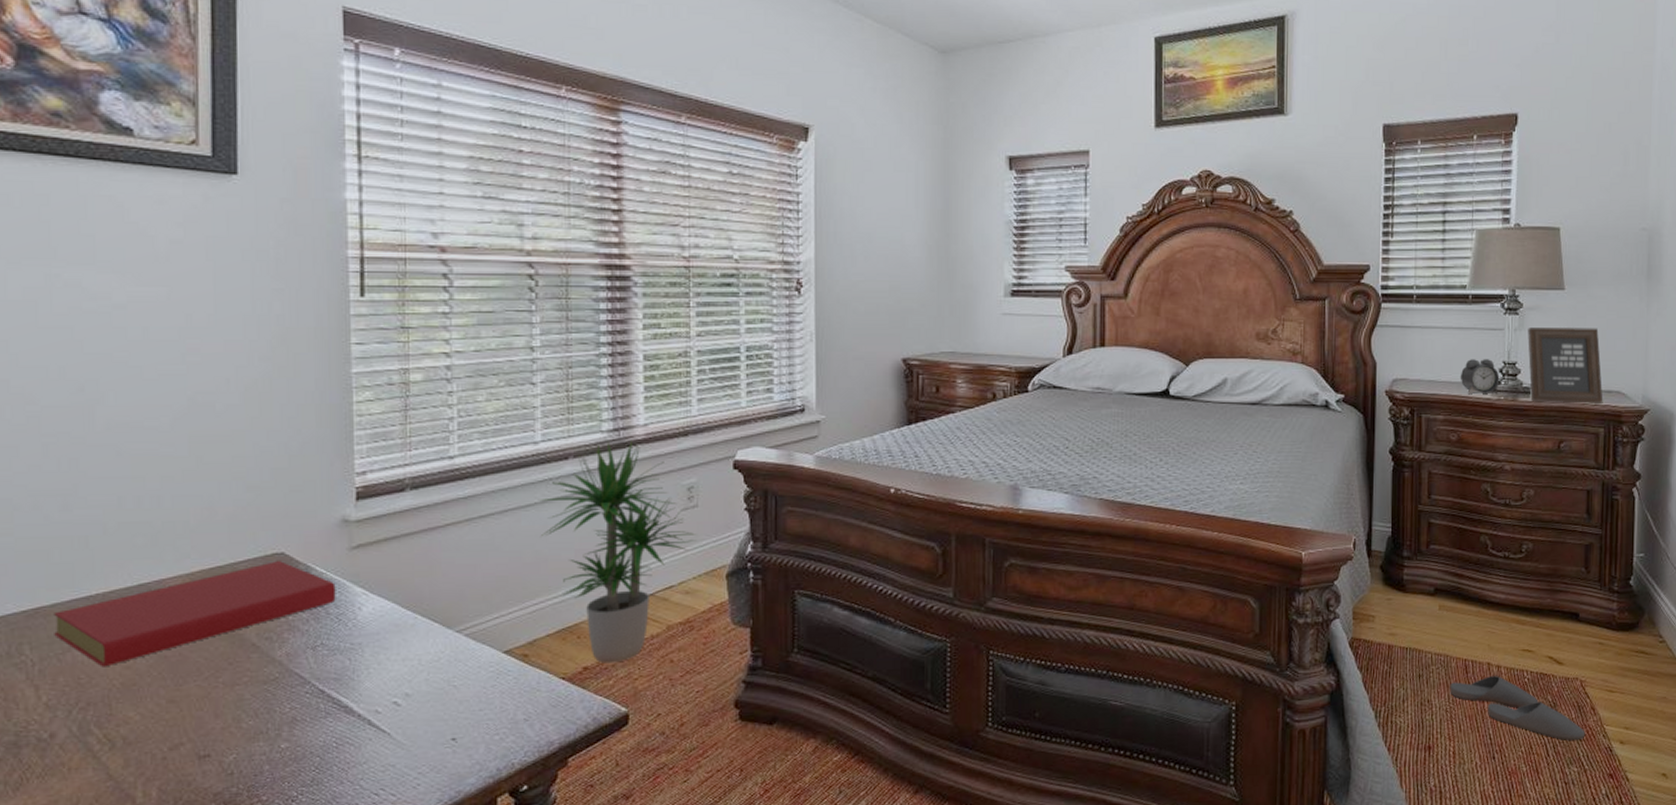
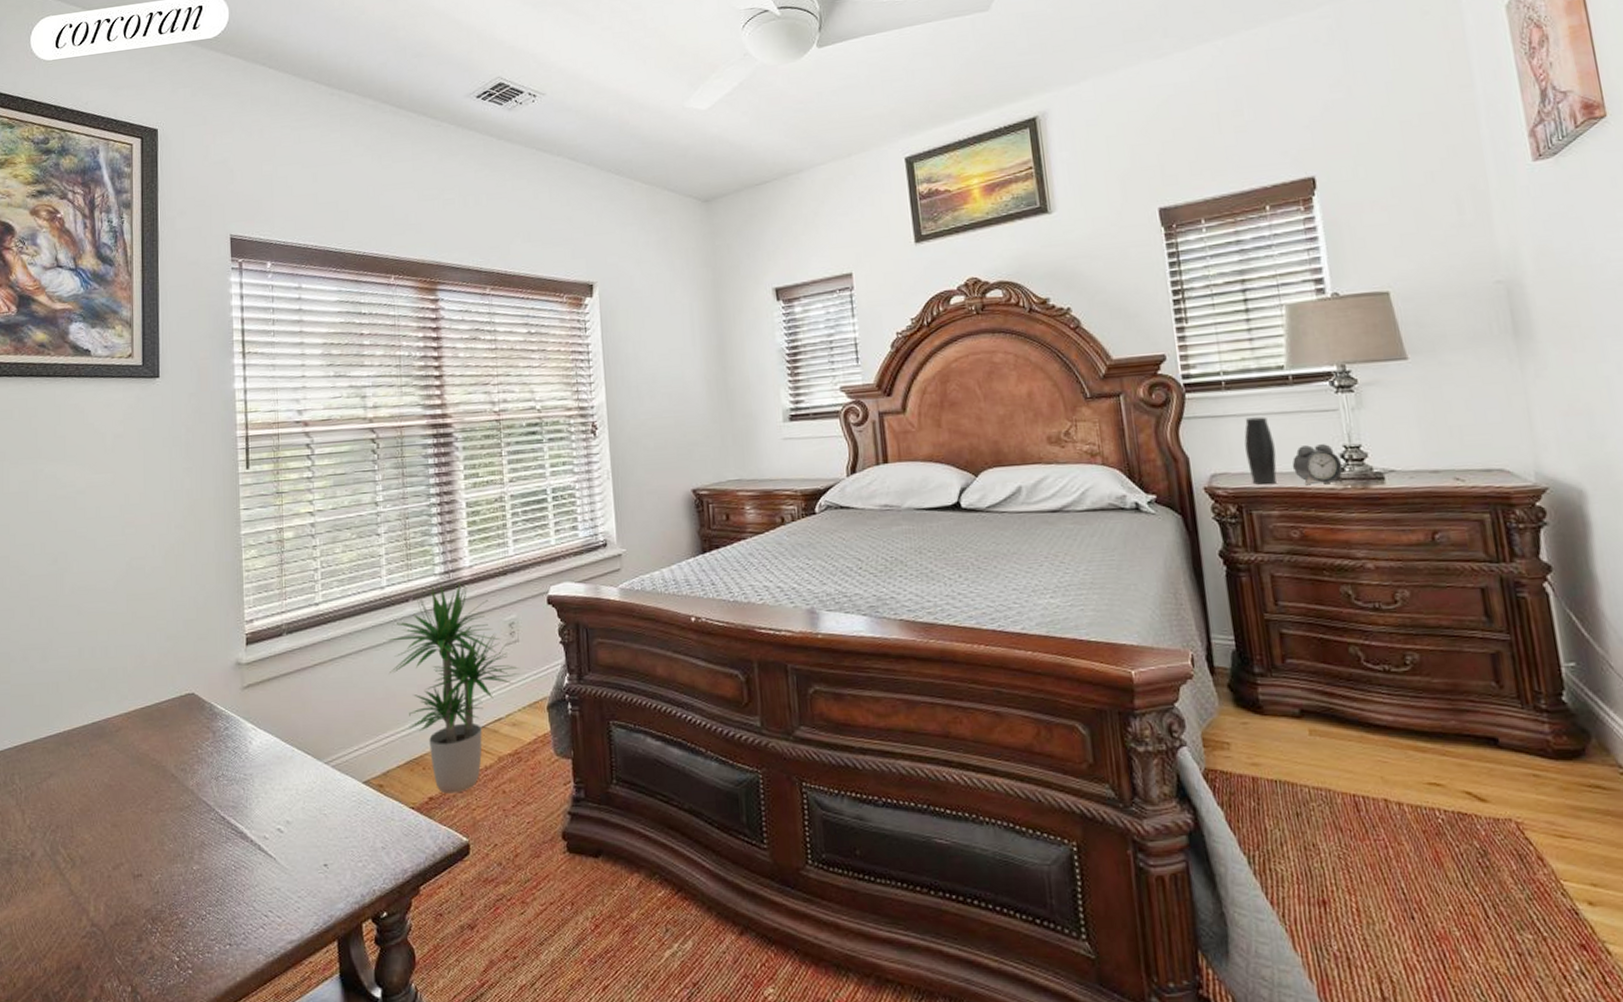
book: present [54,561,336,667] -> none [35,701,233,795]
vase: none [1424,330,1448,392] -> present [1244,416,1277,486]
slippers: present [1450,675,1586,741] -> none [1338,814,1536,900]
picture frame: present [1528,328,1603,404] -> none [1368,398,1483,488]

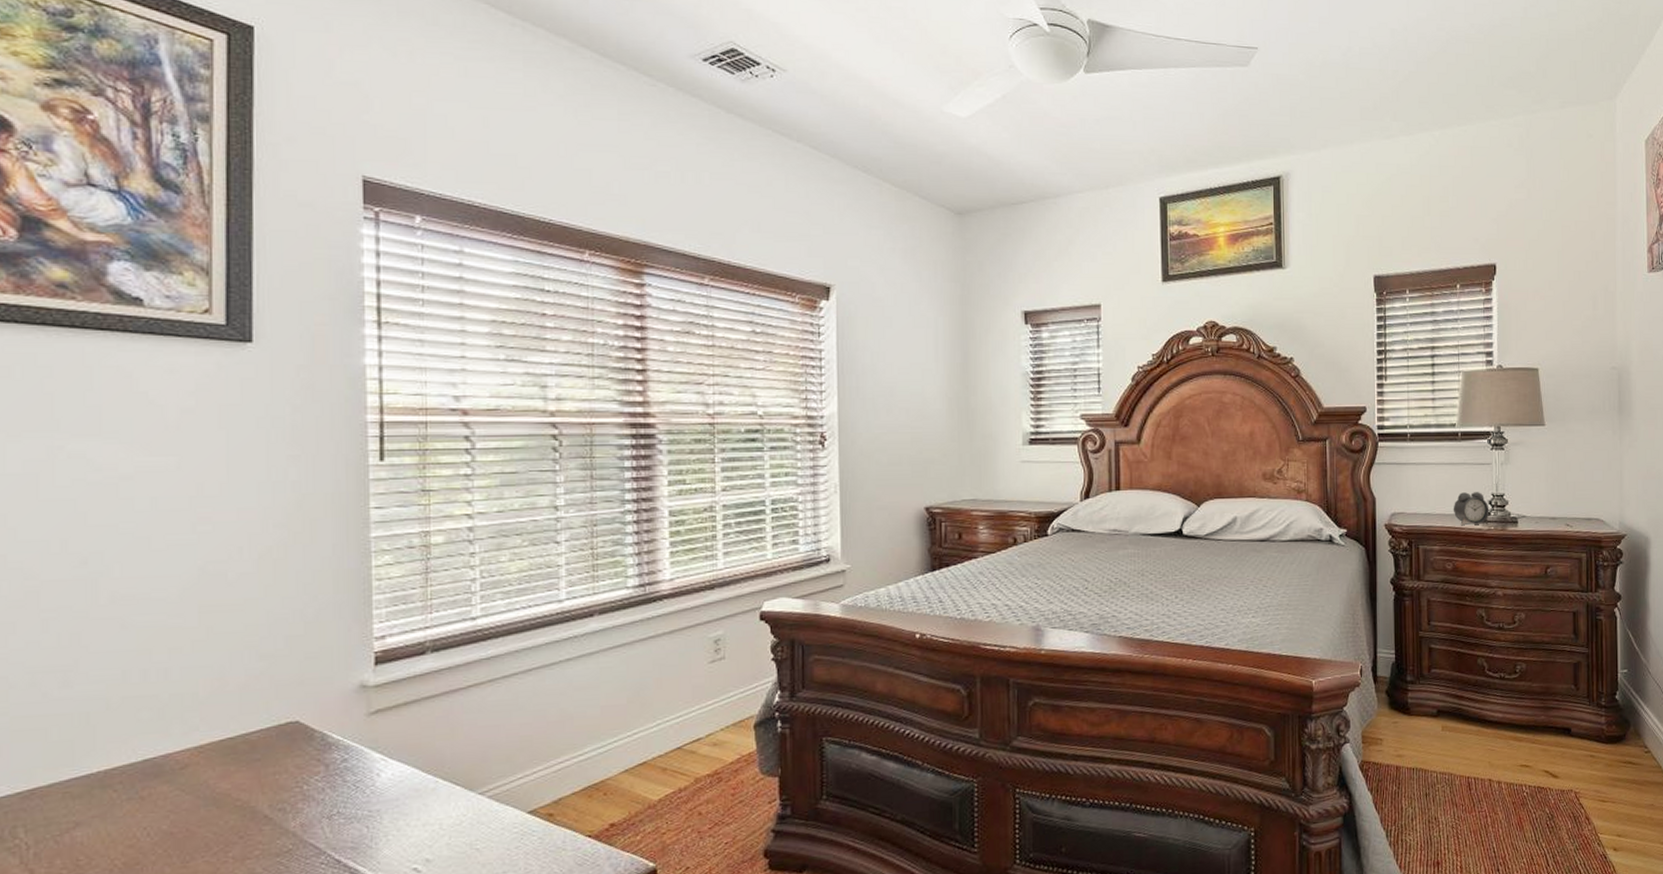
potted plant: present [387,582,520,794] -> none [564,596,724,819]
vase: present [1244,416,1277,486] -> none [1420,466,1442,525]

